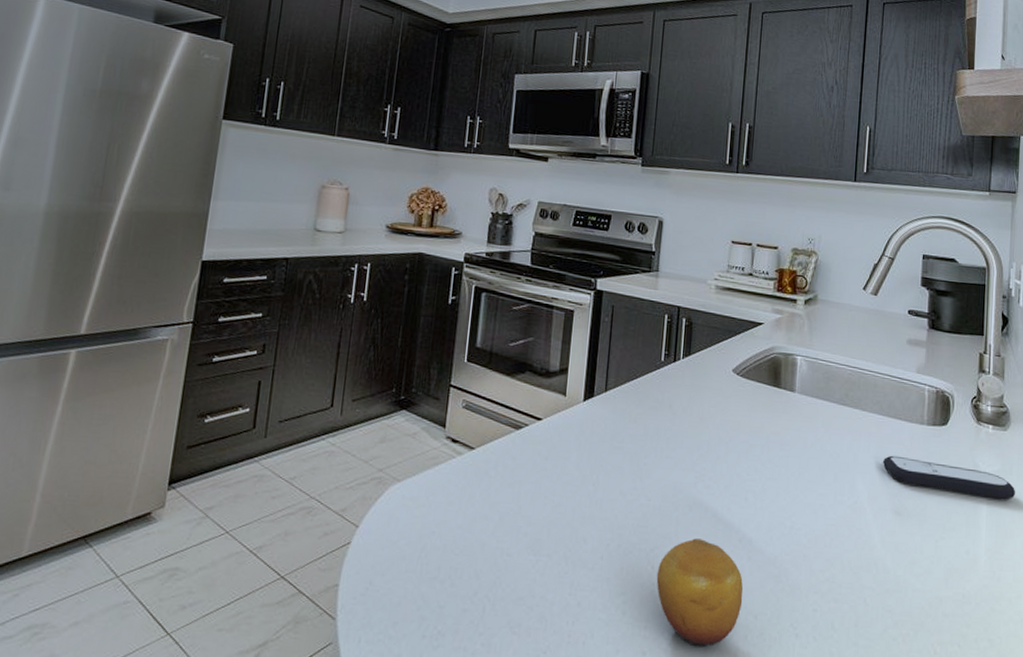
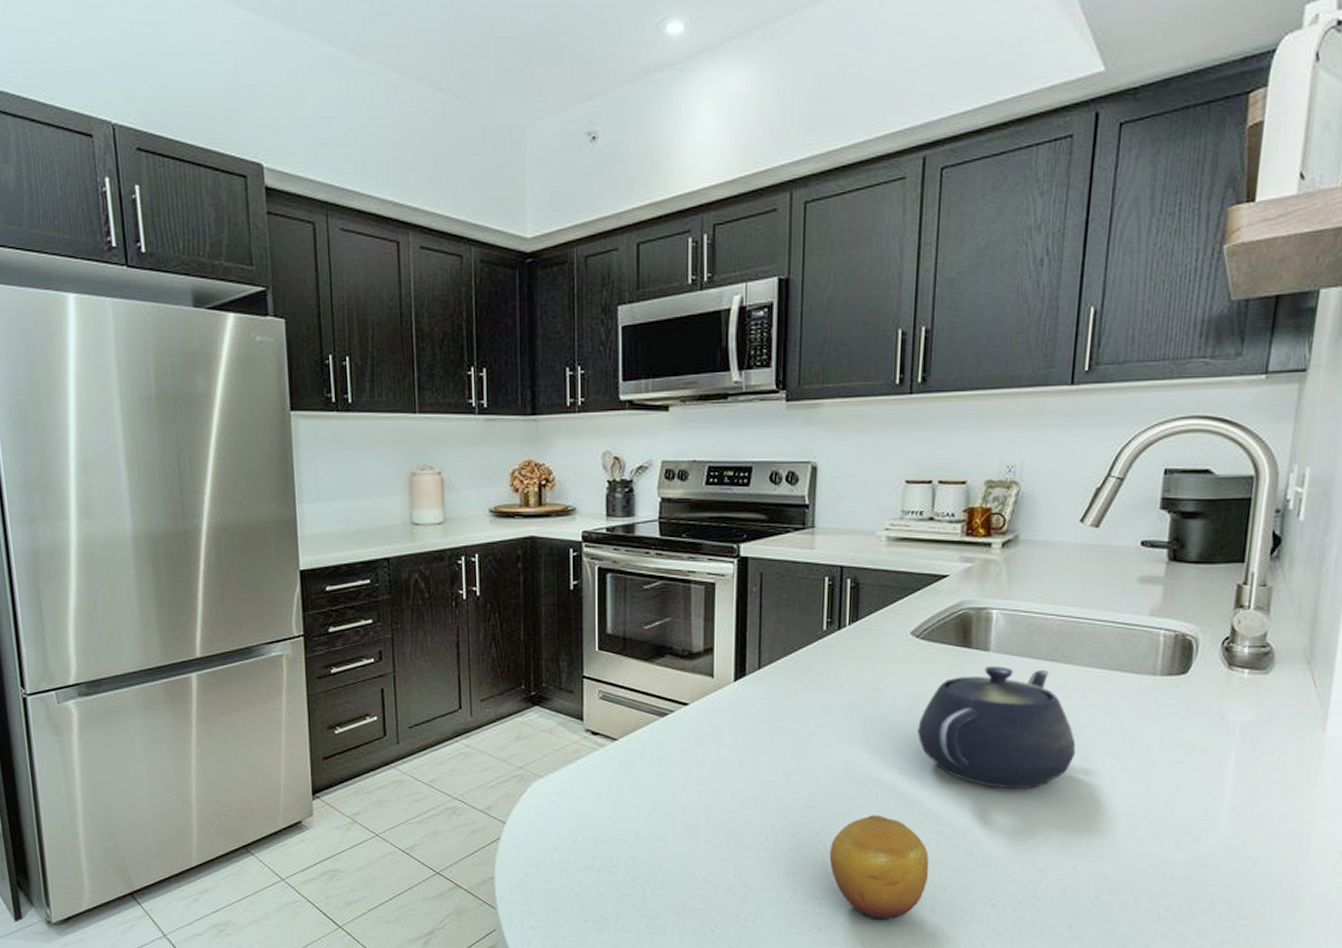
teapot: none [736,405,864,521] -> present [917,666,1076,788]
remote control: present [882,455,1016,500] -> none [1100,713,1276,753]

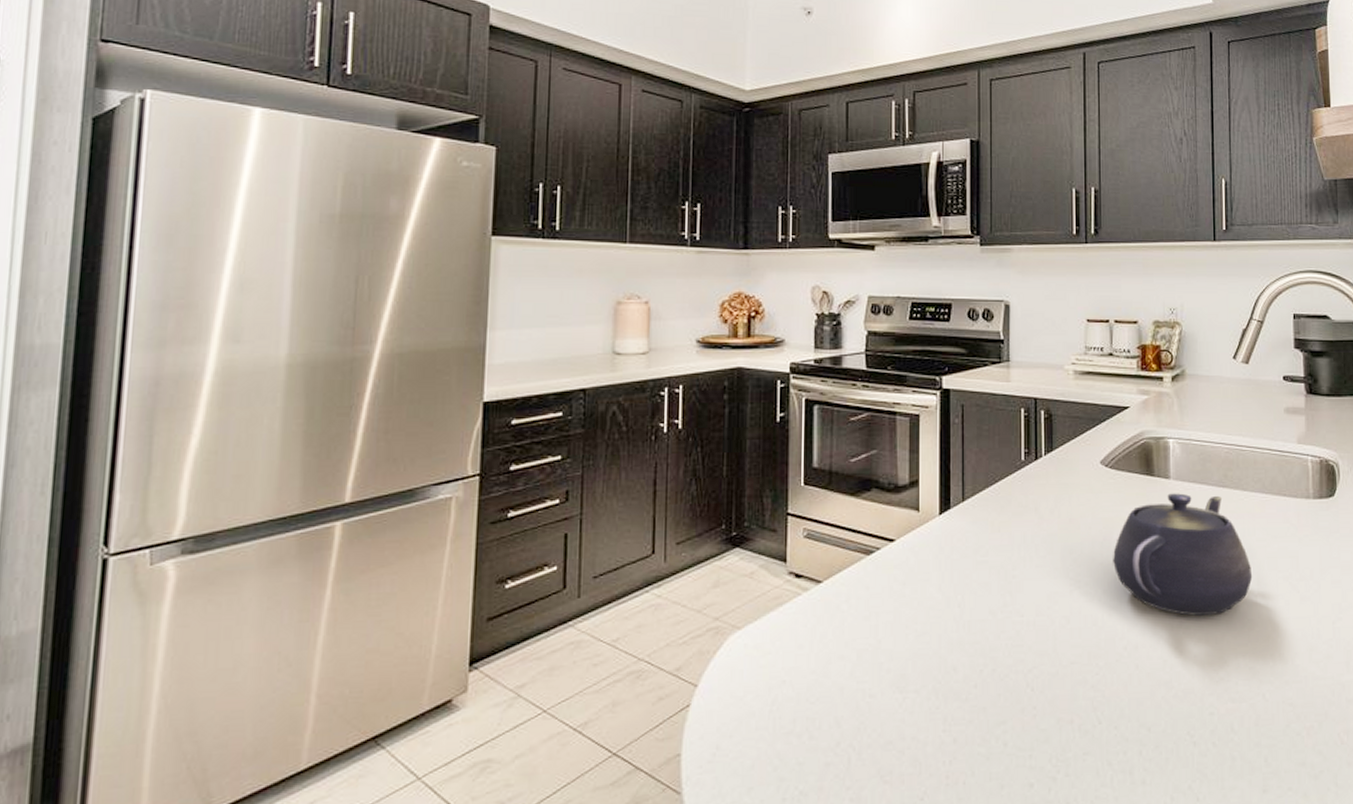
fruit: present [829,815,929,921] -> none [1037,651,1134,771]

